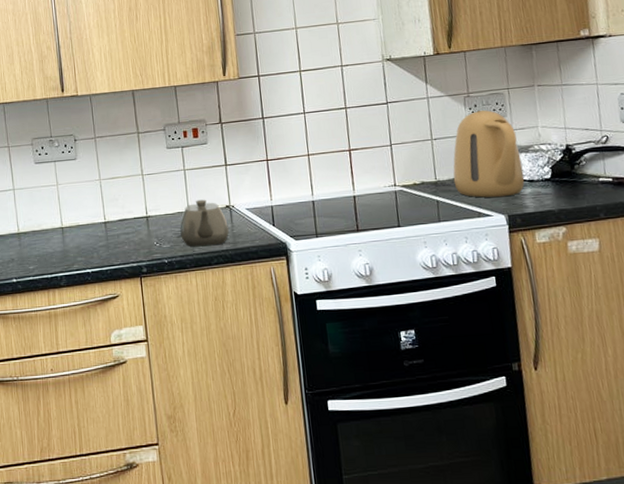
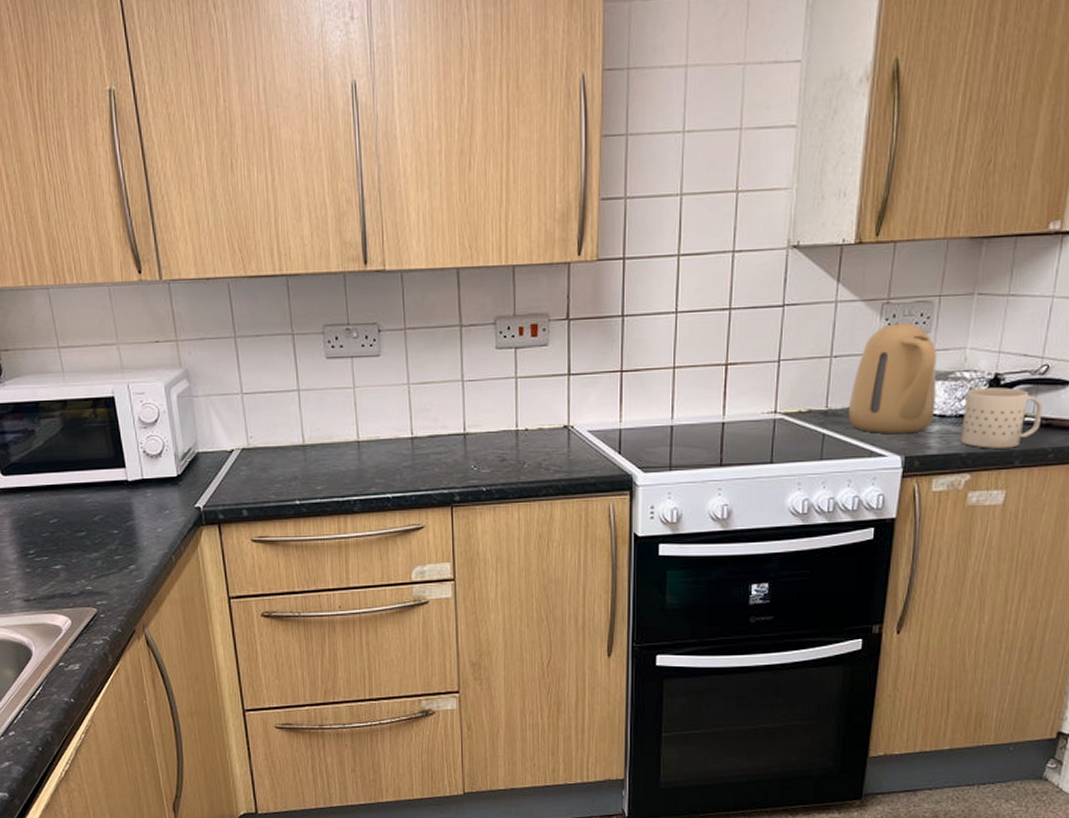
teapot: present [180,199,229,247] -> none [504,416,564,474]
mug: none [546,155,614,205] -> present [960,387,1043,449]

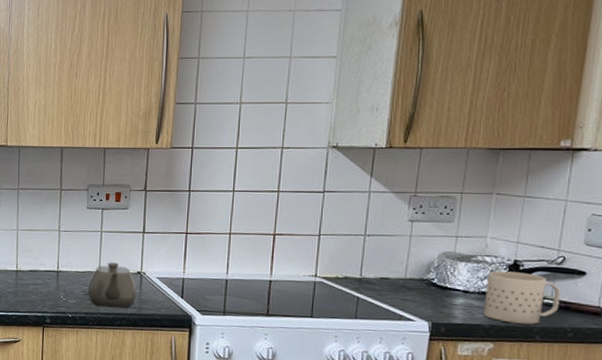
teapot: none [504,416,564,474] -> present [88,262,136,308]
kettle: present [848,323,937,435] -> none [380,212,460,304]

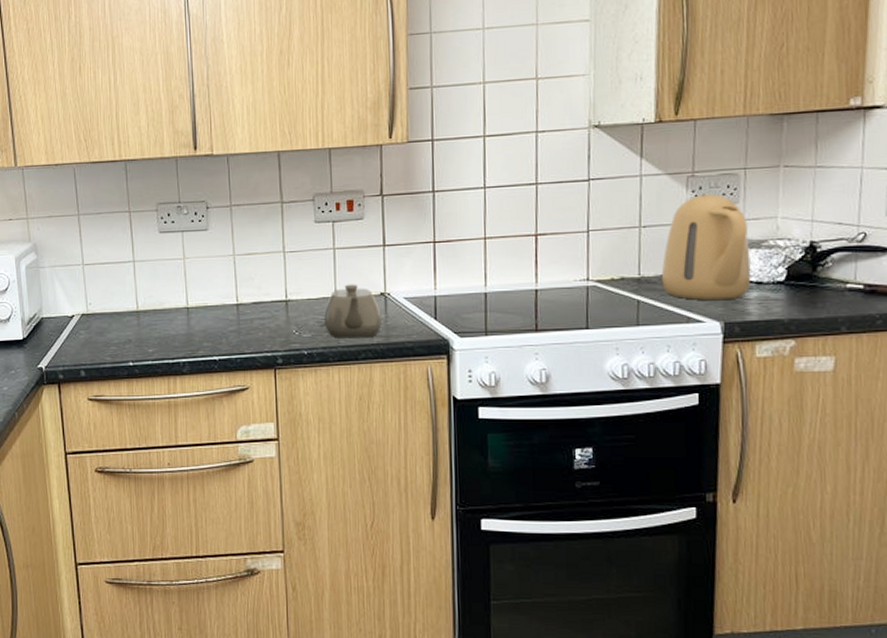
kettle: none [380,212,460,304] -> present [661,194,751,301]
mug: present [483,271,561,325] -> none [780,255,865,315]

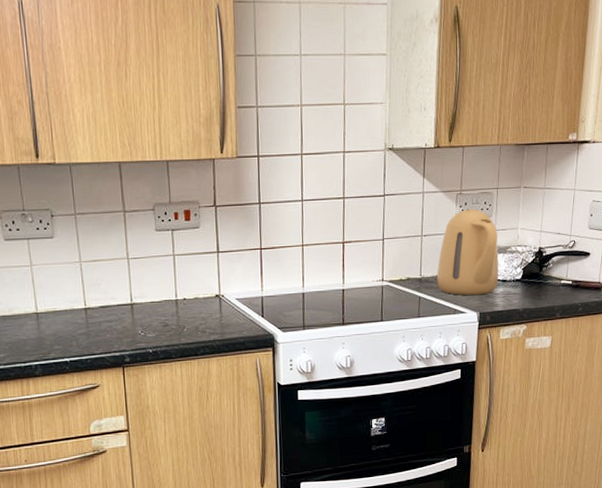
teapot: present [324,284,382,339] -> none [166,287,217,337]

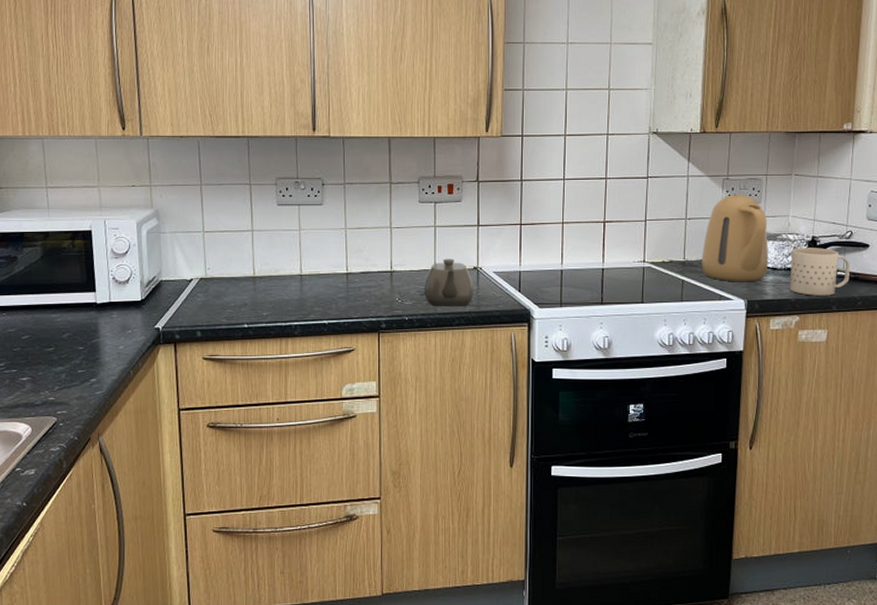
teapot: none [166,287,217,337] -> present [424,258,474,307]
mug: none [518,258,573,305] -> present [789,248,851,296]

